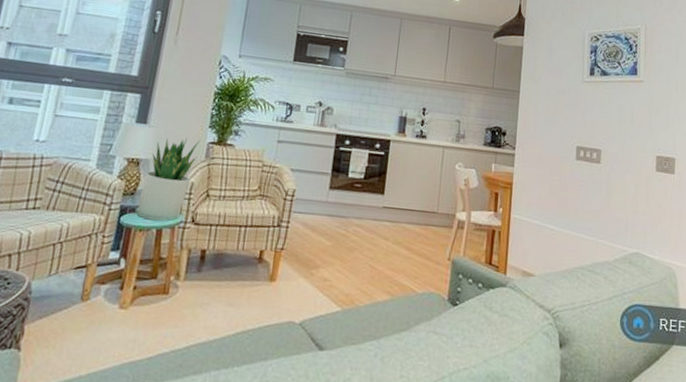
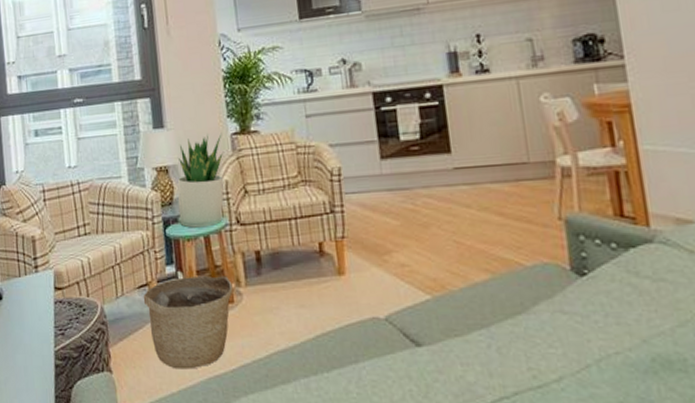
basket: none [74,264,172,354] -> present [143,276,233,370]

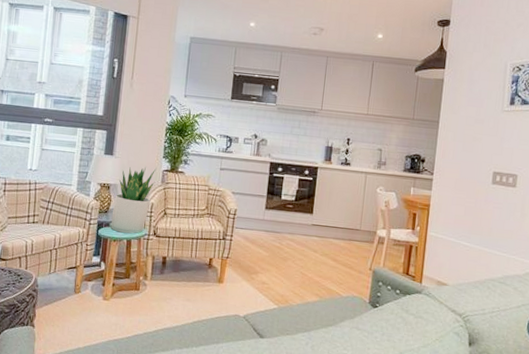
basket: present [143,276,233,370] -> none [70,266,141,333]

